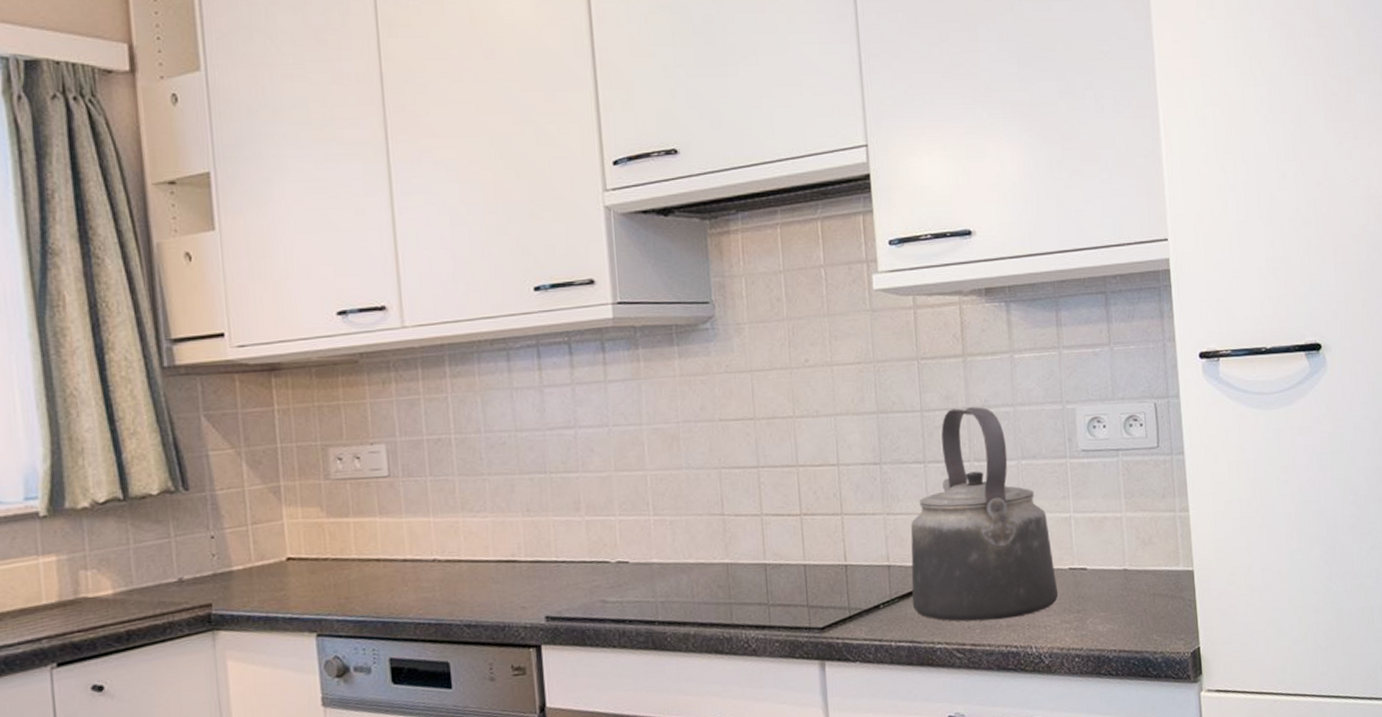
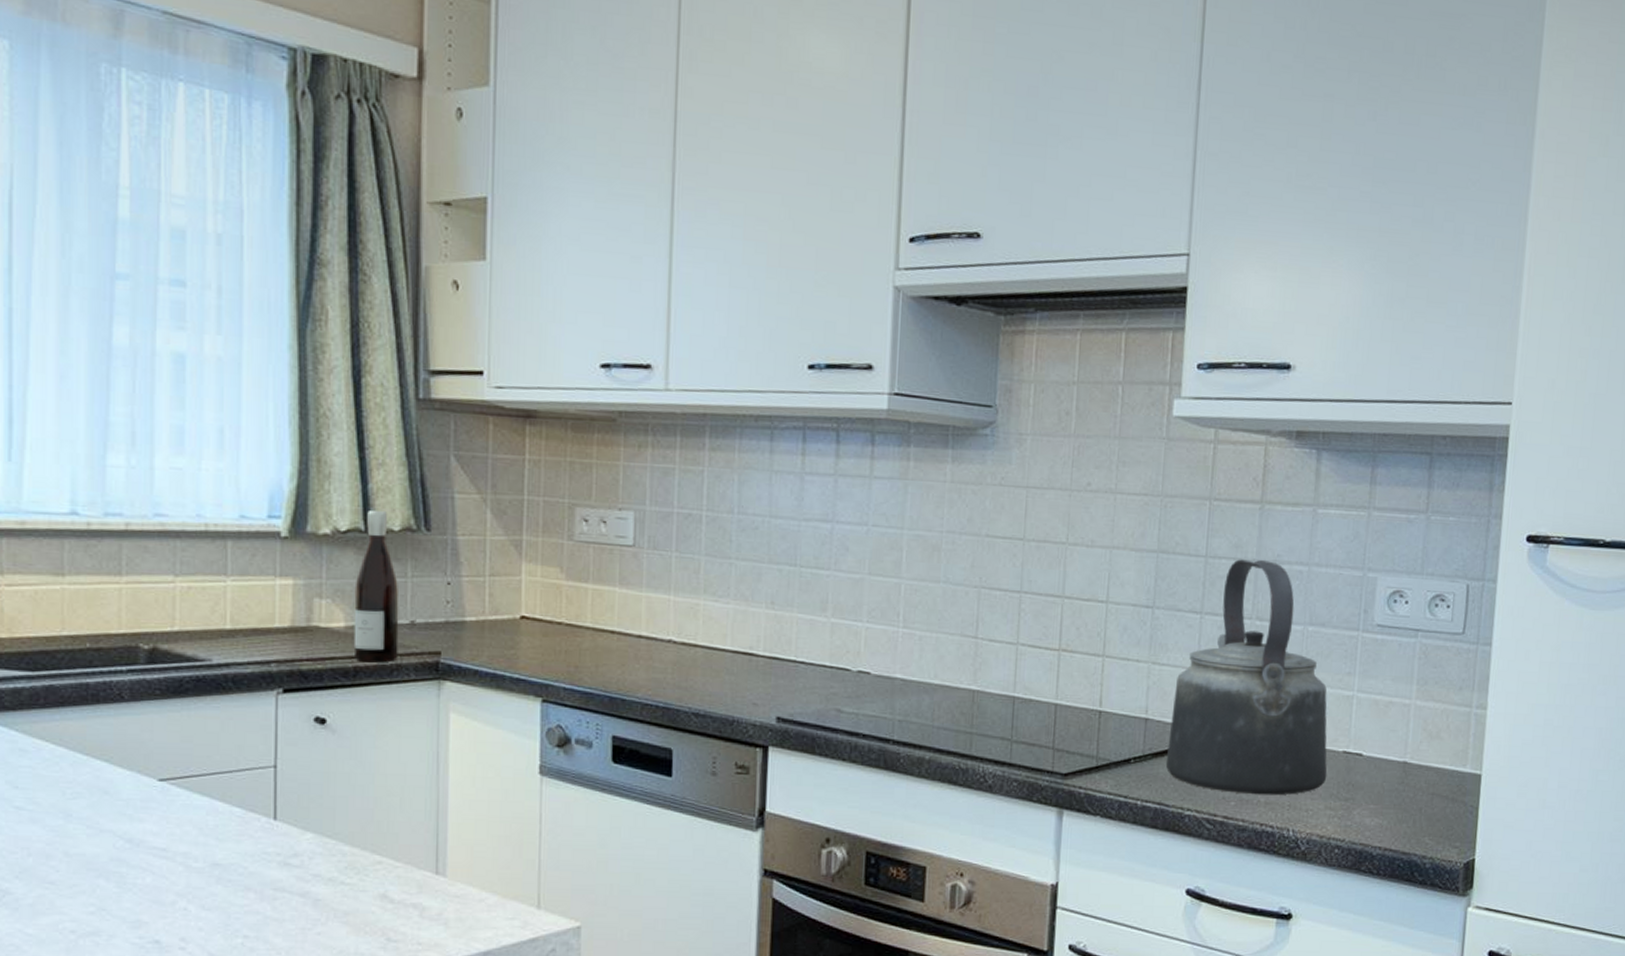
bottle: none [119,477,170,626] -> present [353,509,400,663]

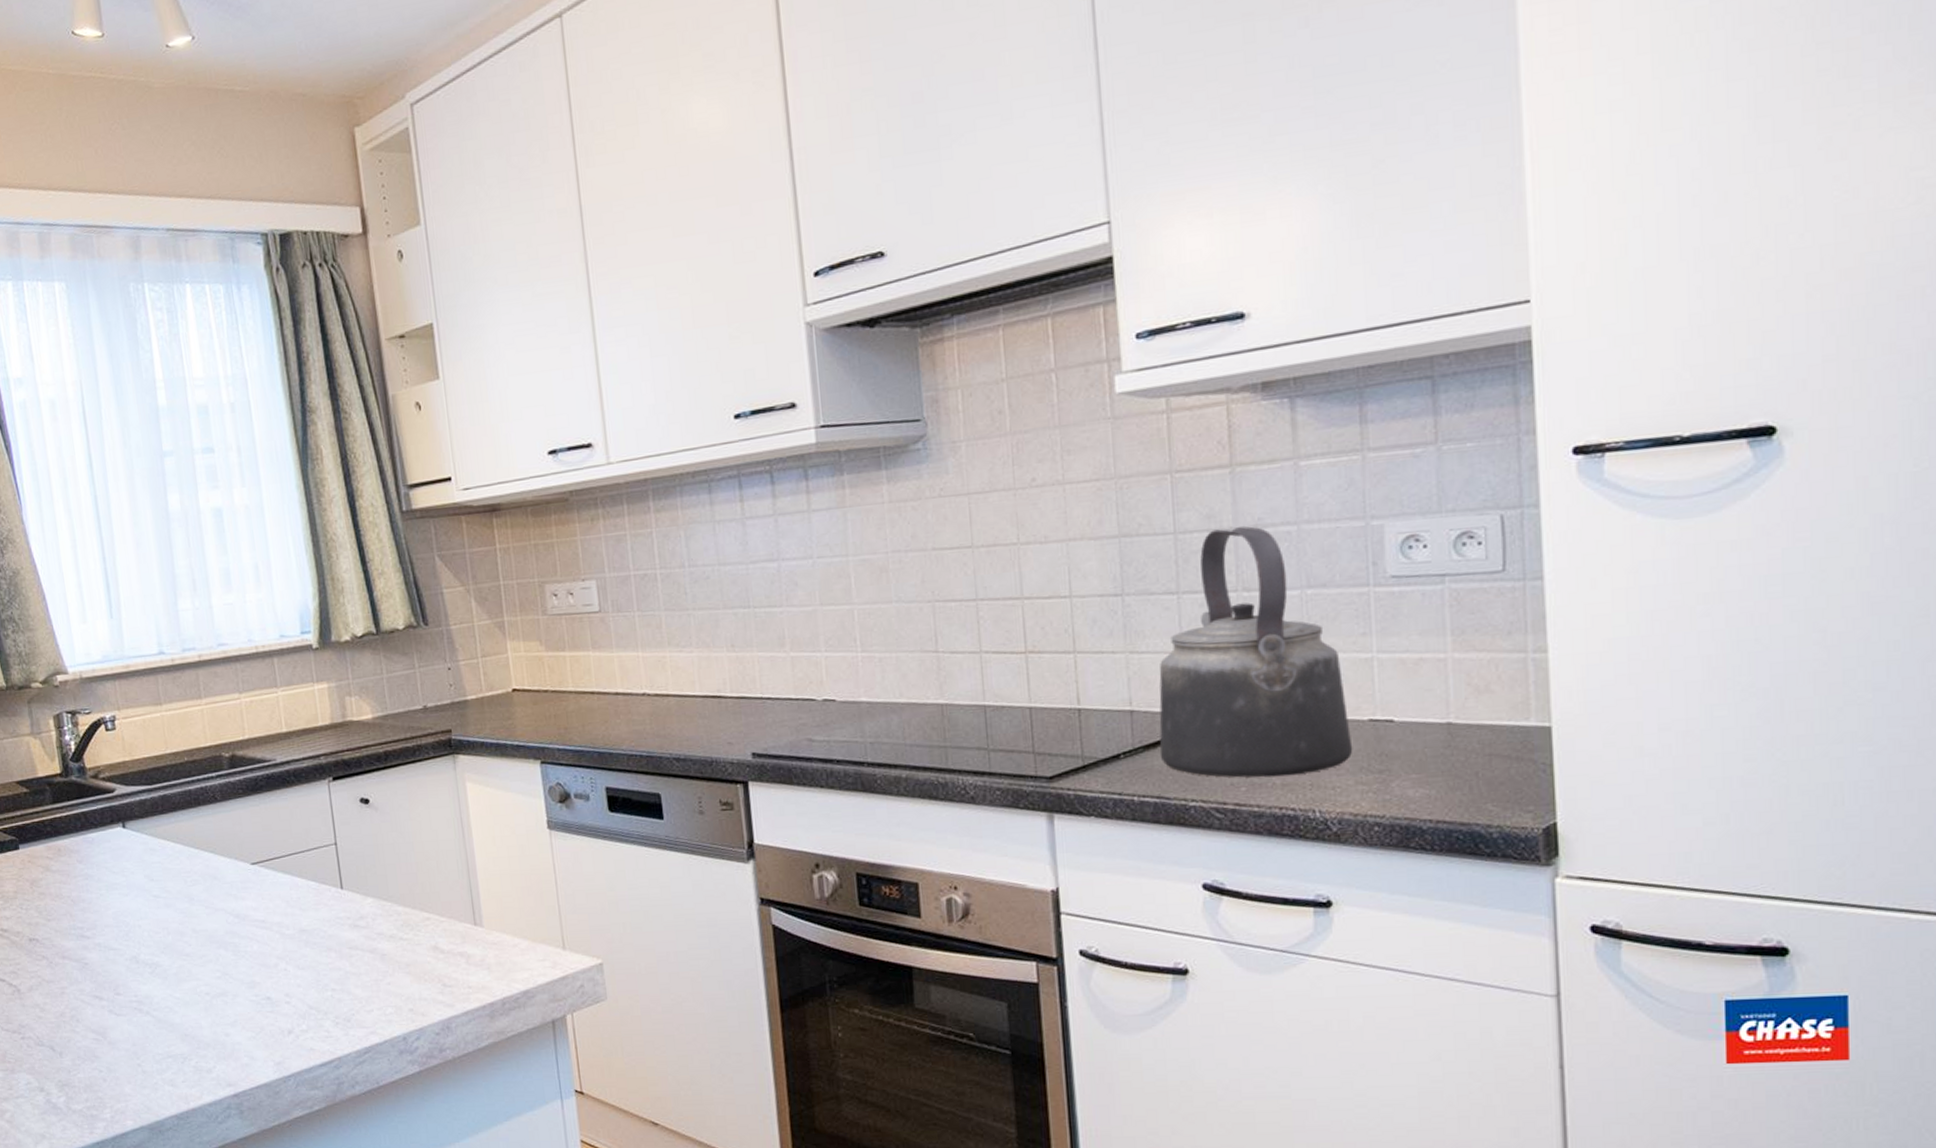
bottle: present [353,509,400,663] -> none [375,613,418,747]

